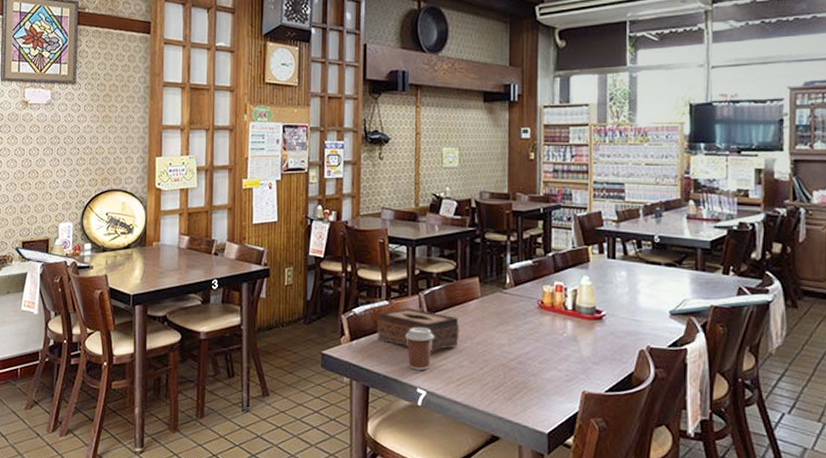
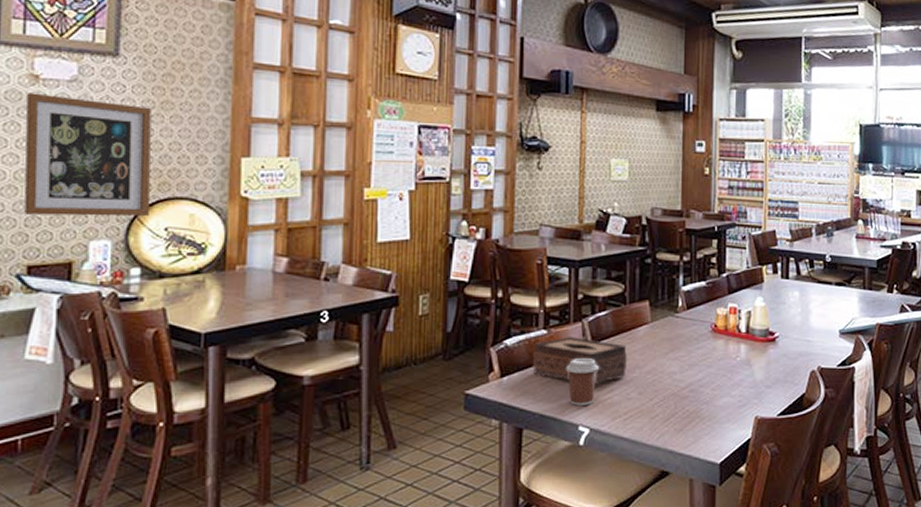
wall art: none [20,114,97,205] -> present [24,93,151,217]

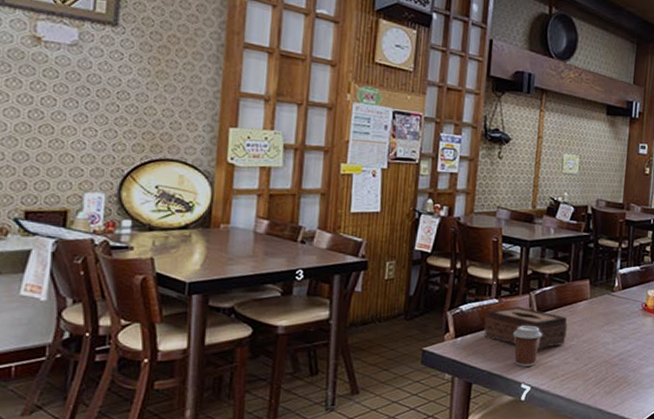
wall art: present [24,93,151,217] -> none [23,53,147,174]

